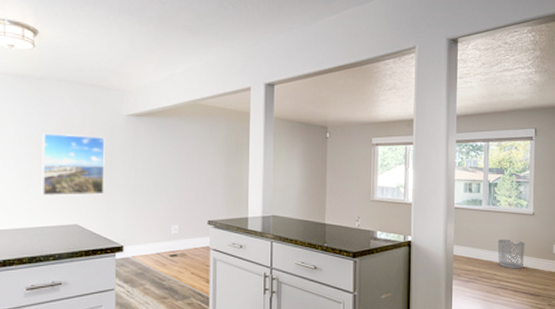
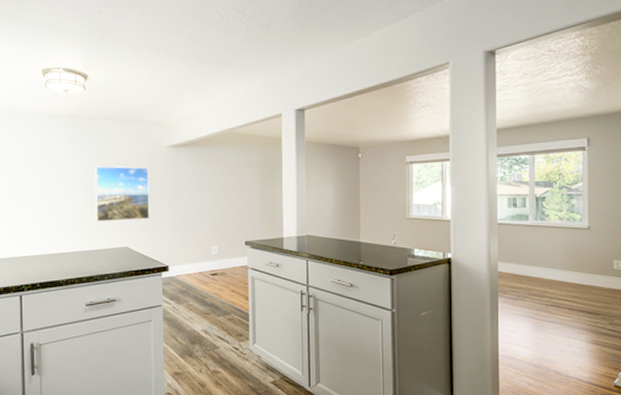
waste bin: present [497,239,525,269] -> none [548,255,580,286]

